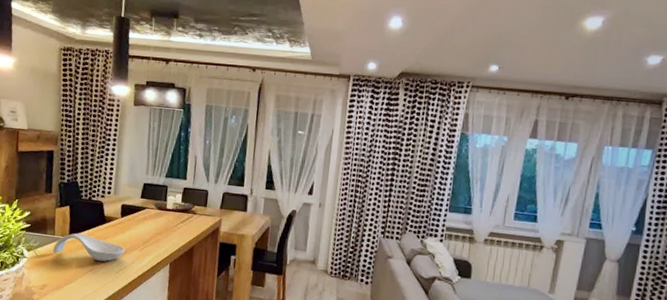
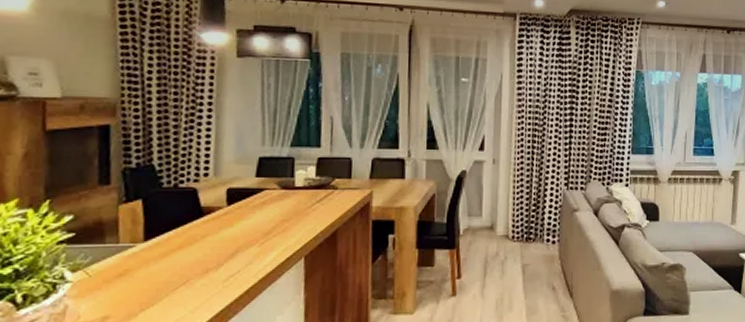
spoon rest: present [53,233,126,262] -> none [117,235,237,270]

